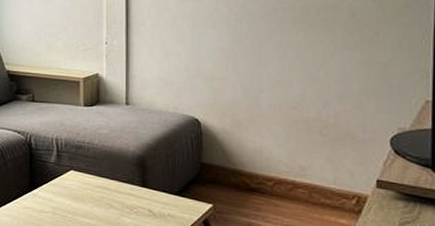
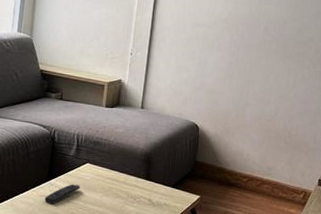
remote control: none [29,194,67,217] -> present [44,184,81,205]

